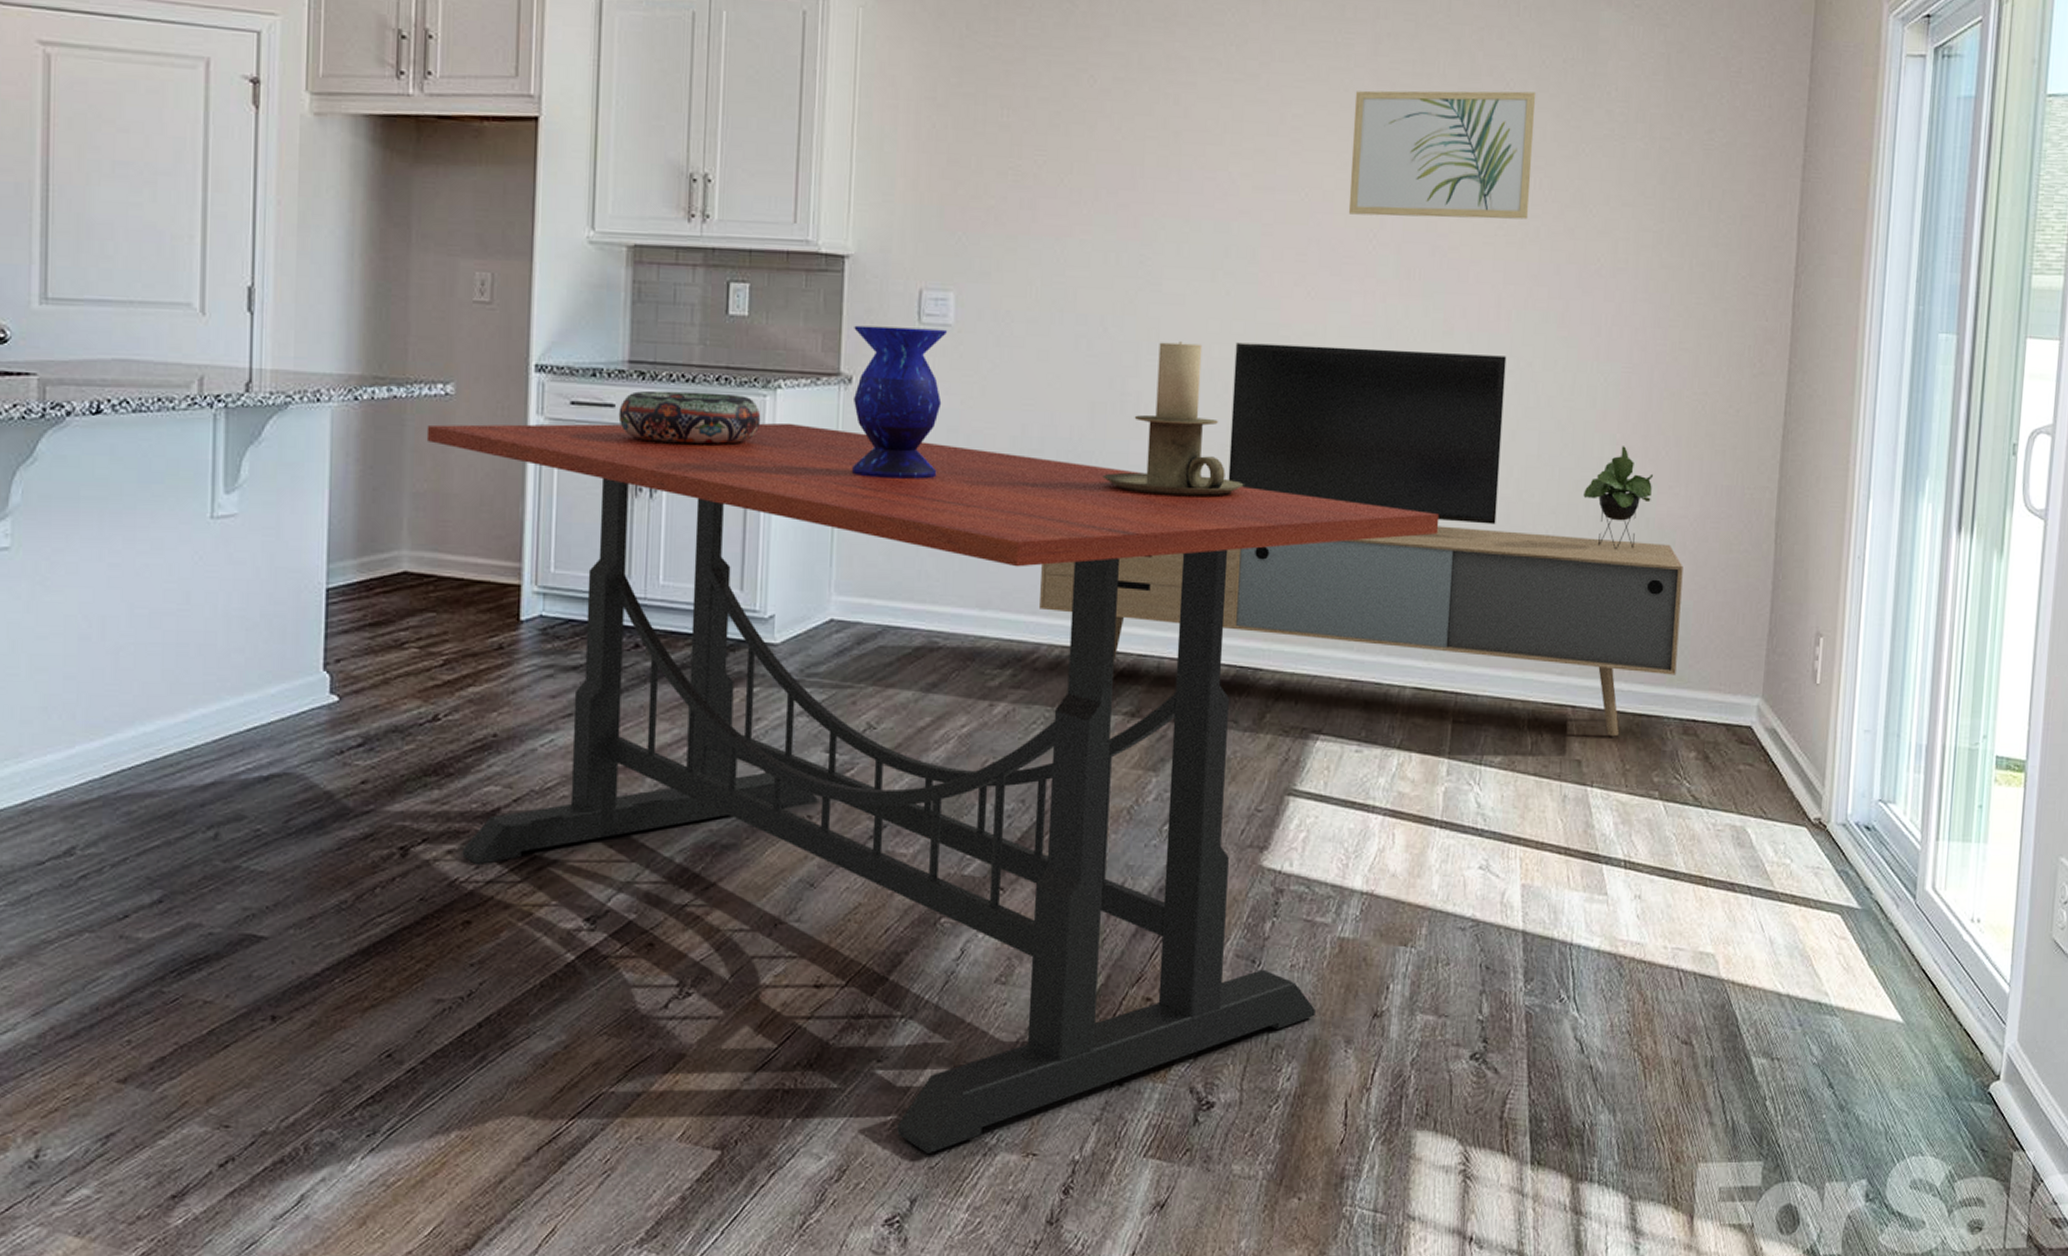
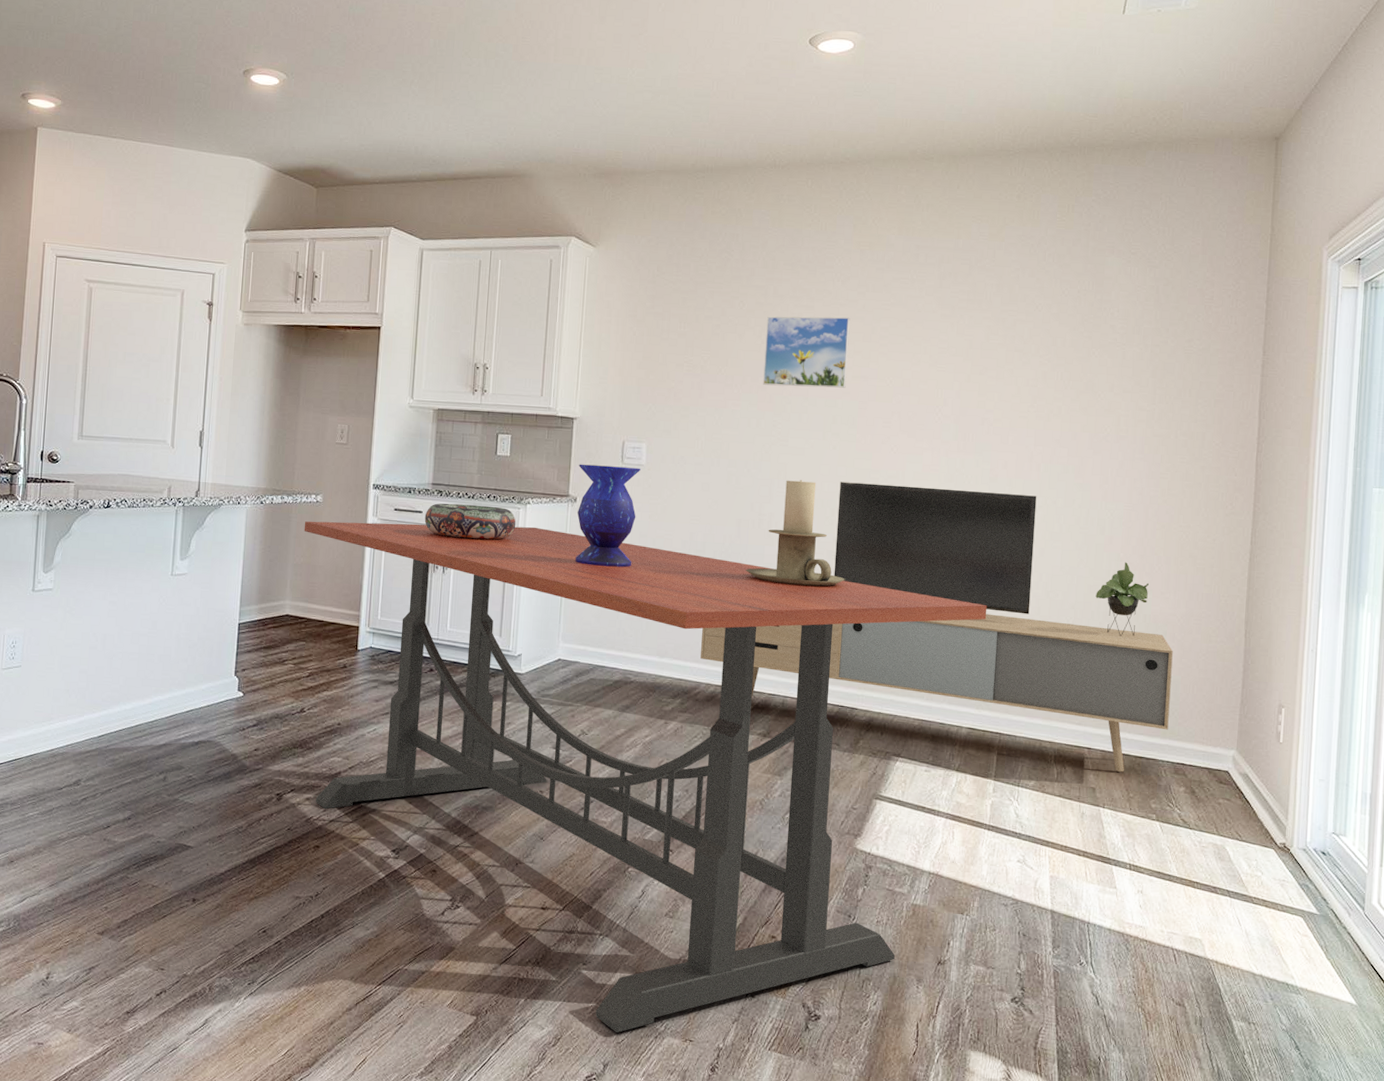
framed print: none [1124,98,1249,205] -> present [763,316,850,388]
wall art: present [1348,90,1536,220] -> none [921,311,1058,401]

